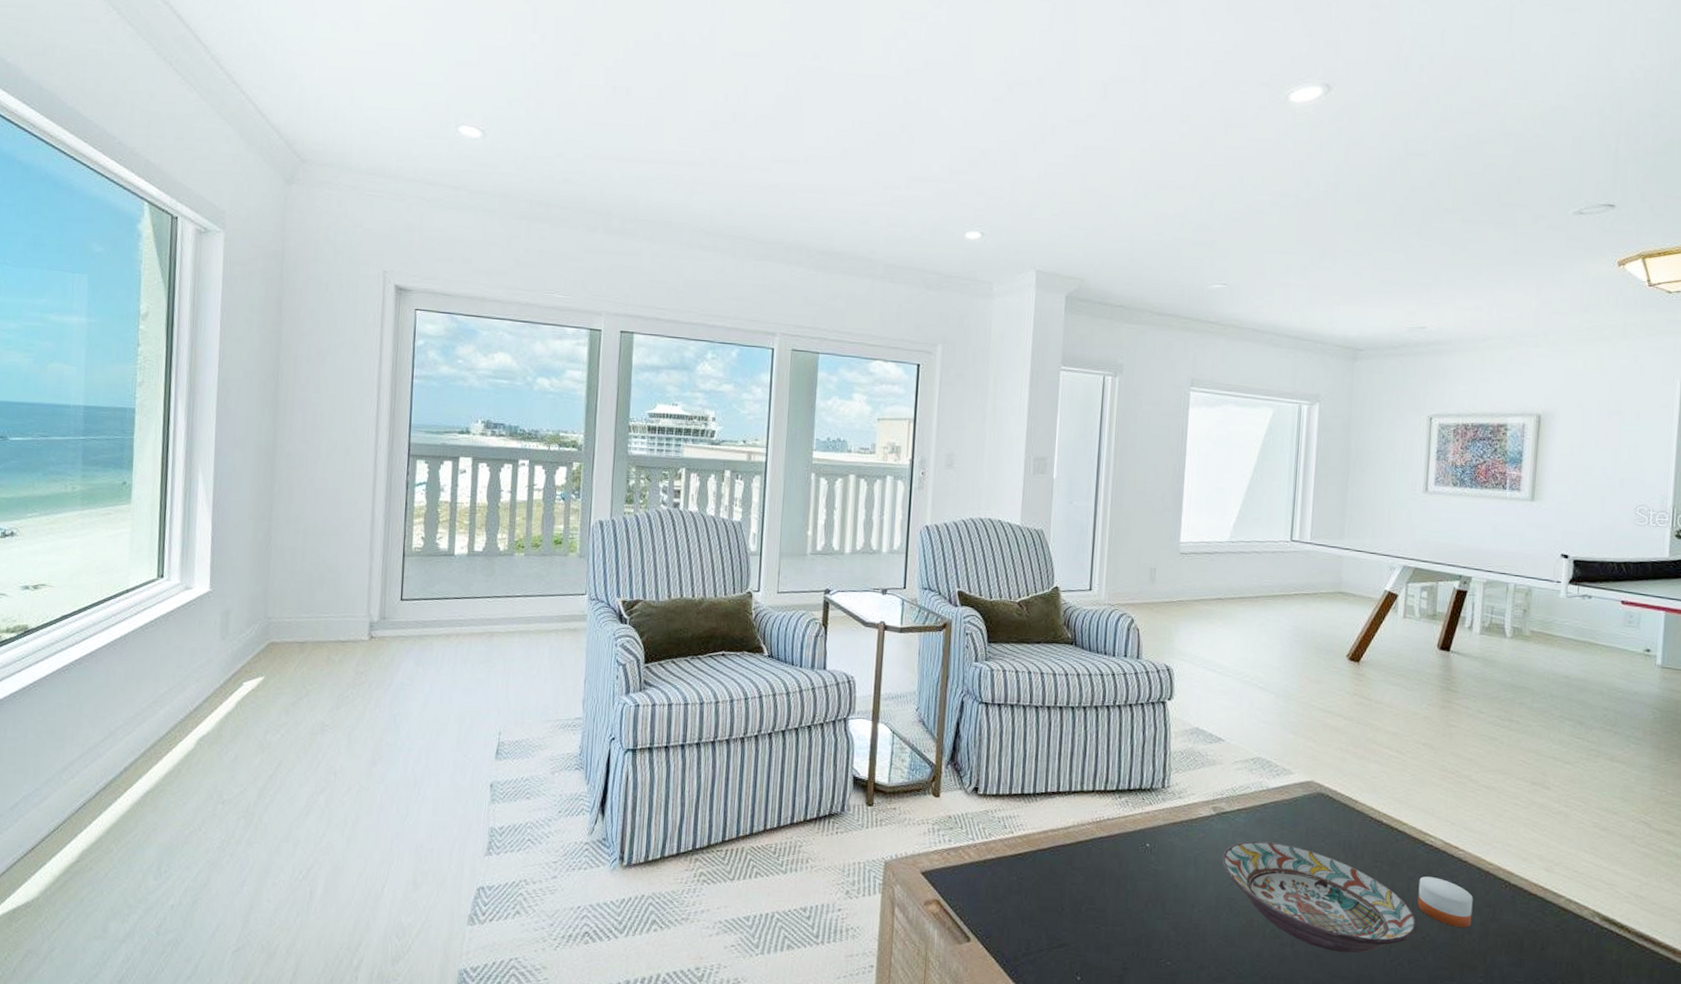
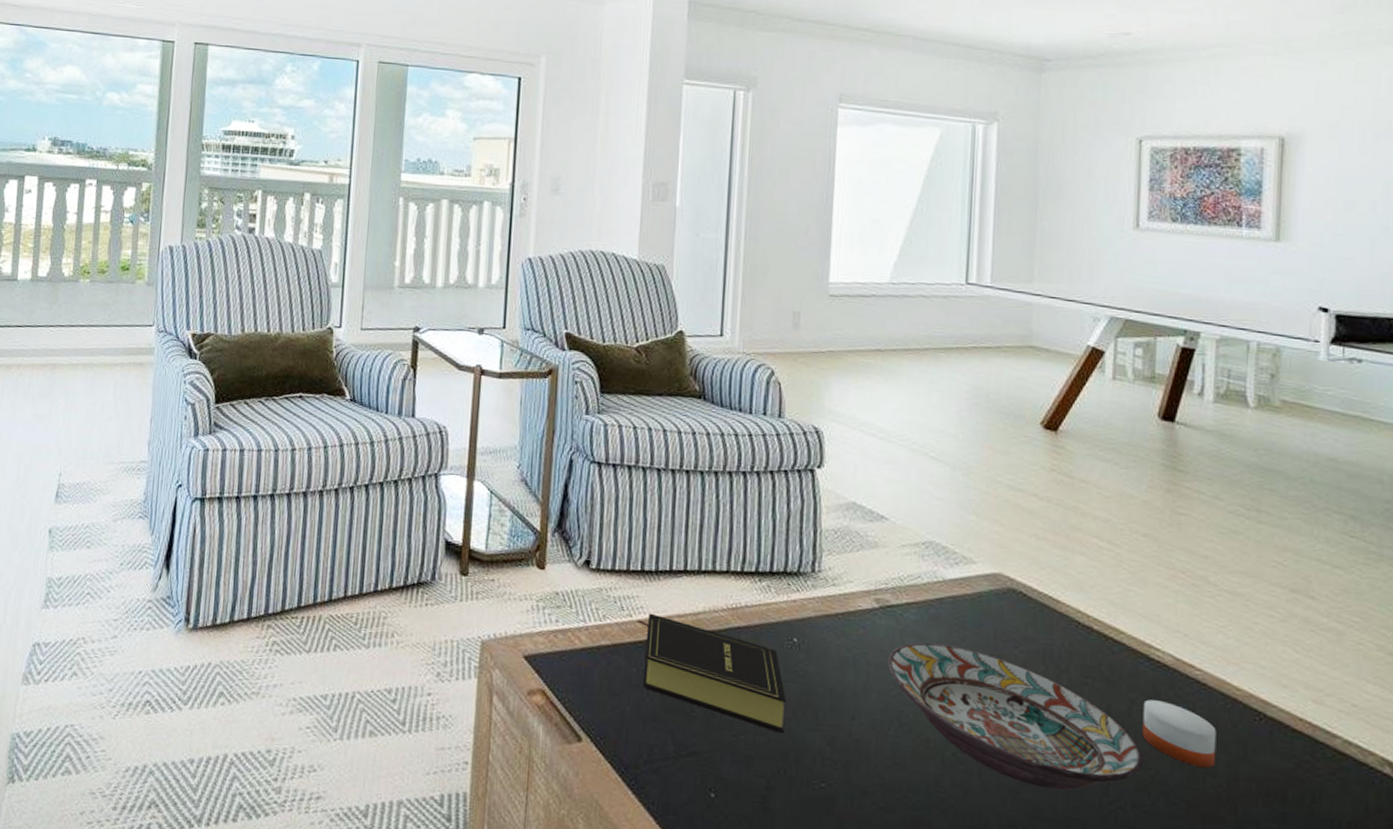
book: none [1016,829,1140,923] -> present [635,613,786,734]

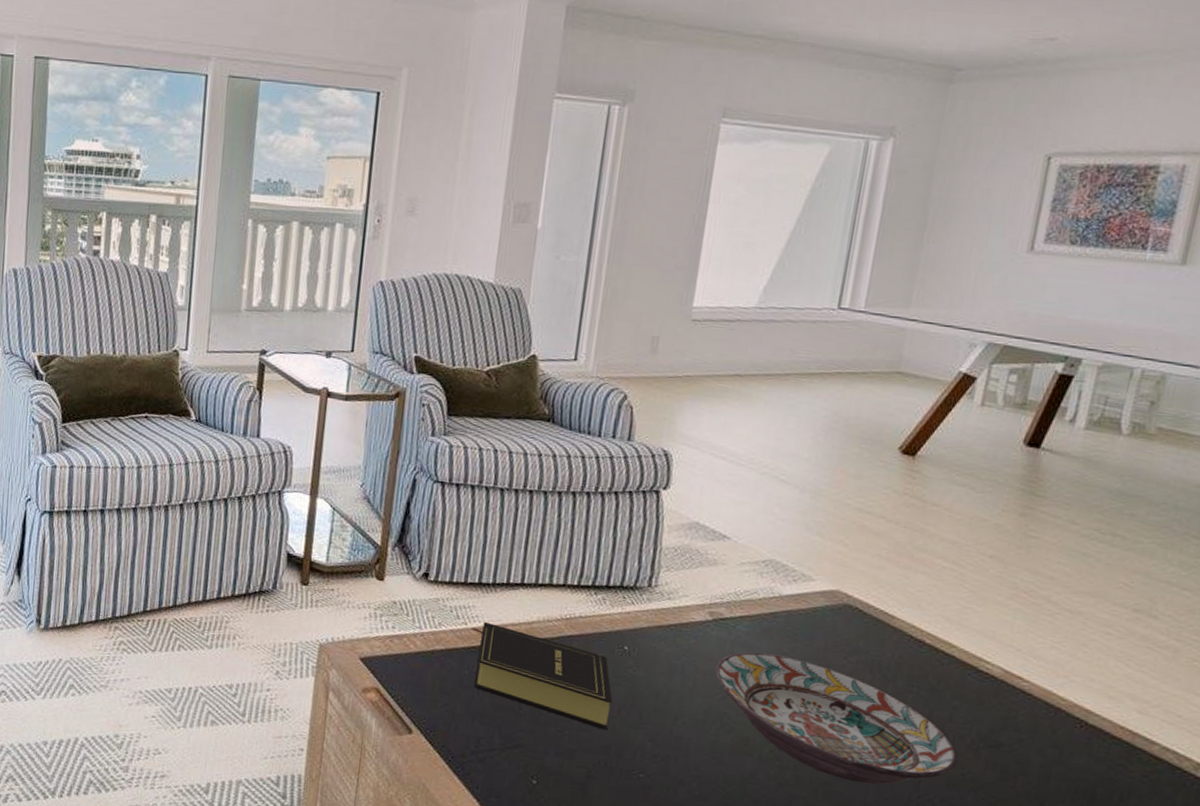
candle: present [1142,699,1217,768] -> none [960,707,1035,769]

